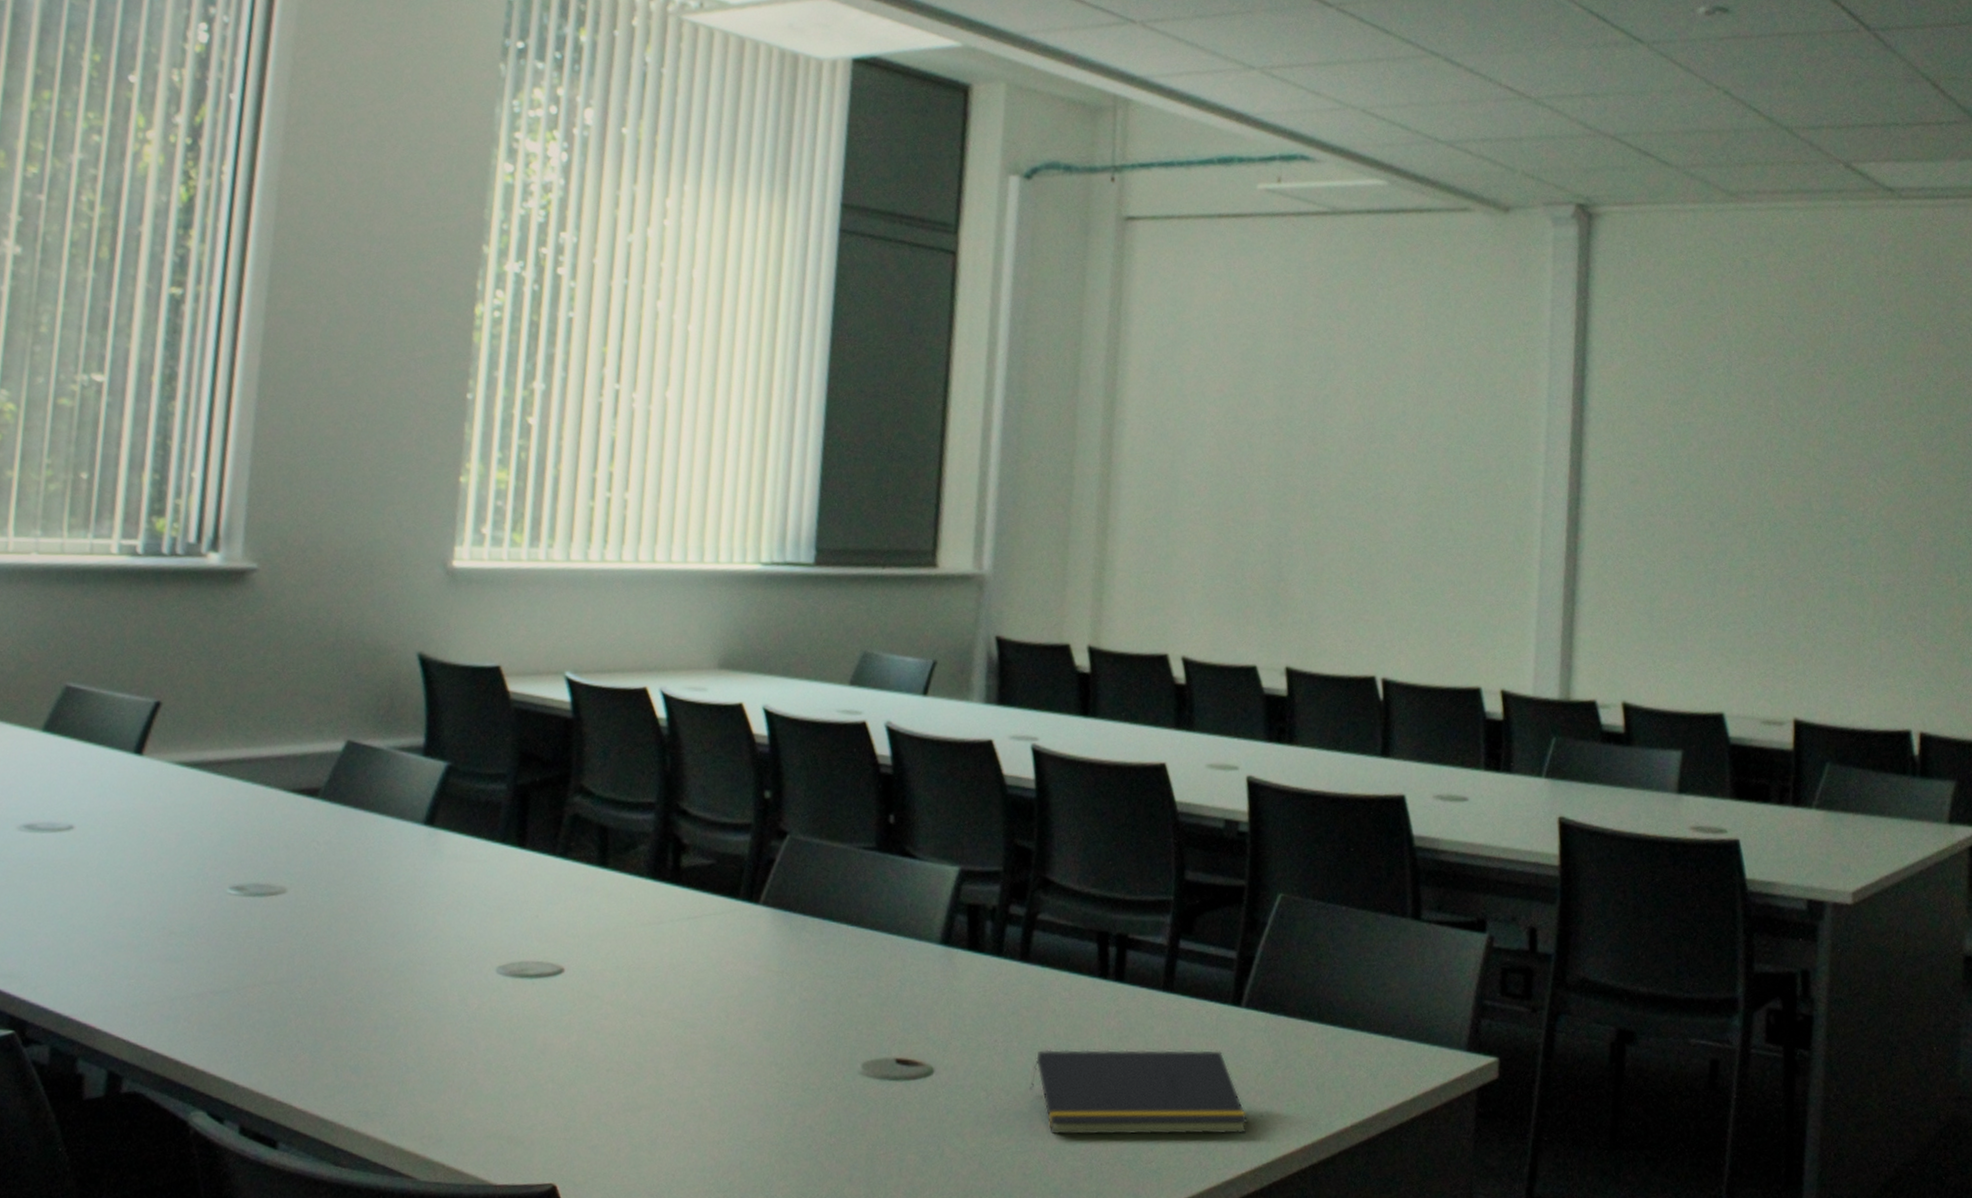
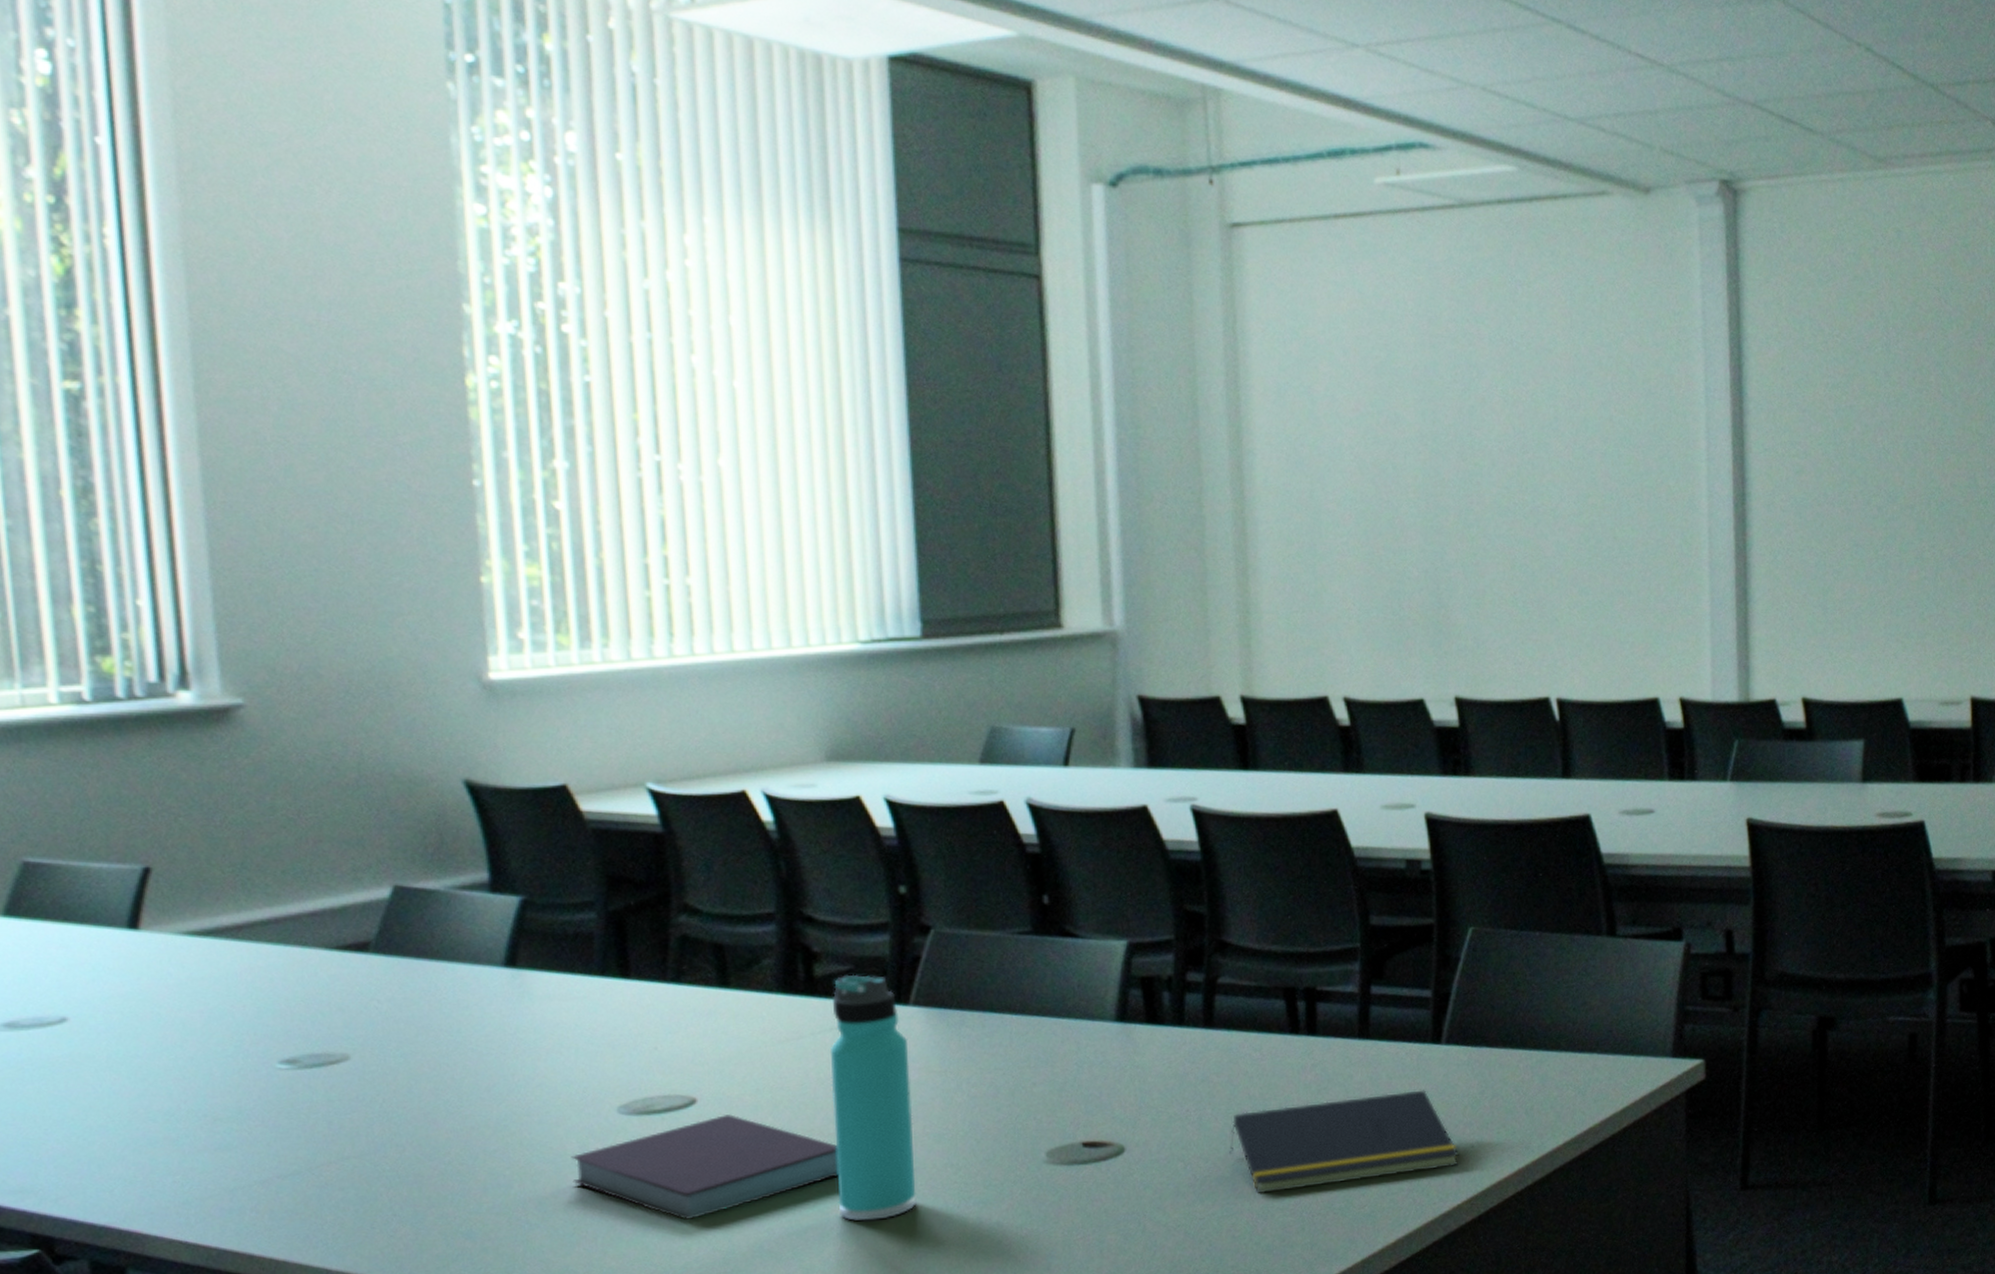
notebook: none [449,987,678,1083] -> present [571,1114,840,1220]
thermos bottle: none [671,868,754,1108] -> present [831,974,917,1222]

